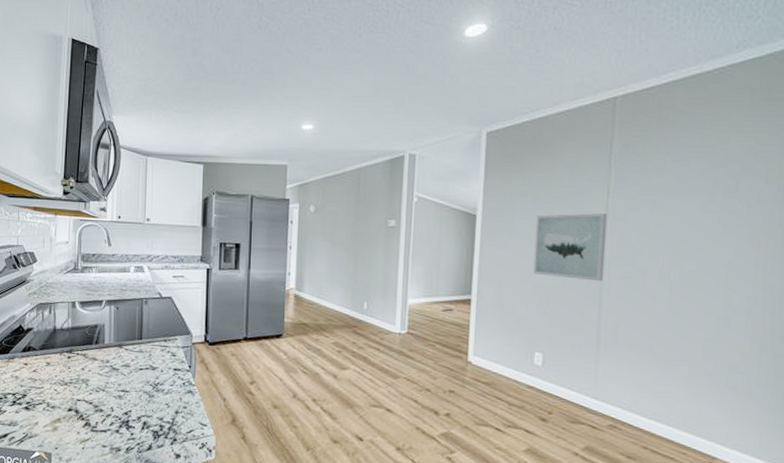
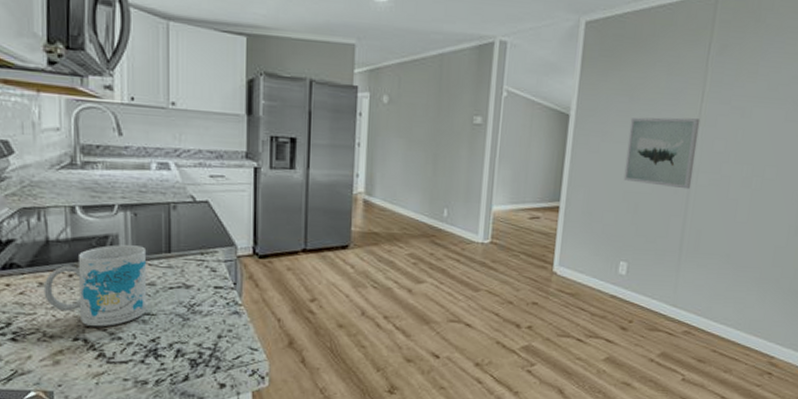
mug: none [50,333,124,401] -> present [43,244,147,327]

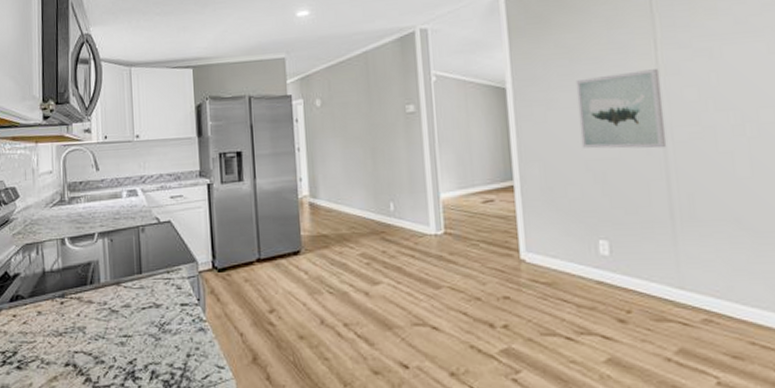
mug: present [43,244,147,327] -> none [41,270,124,352]

